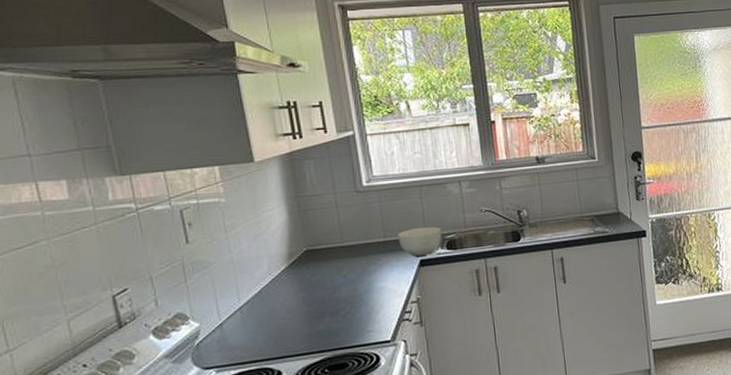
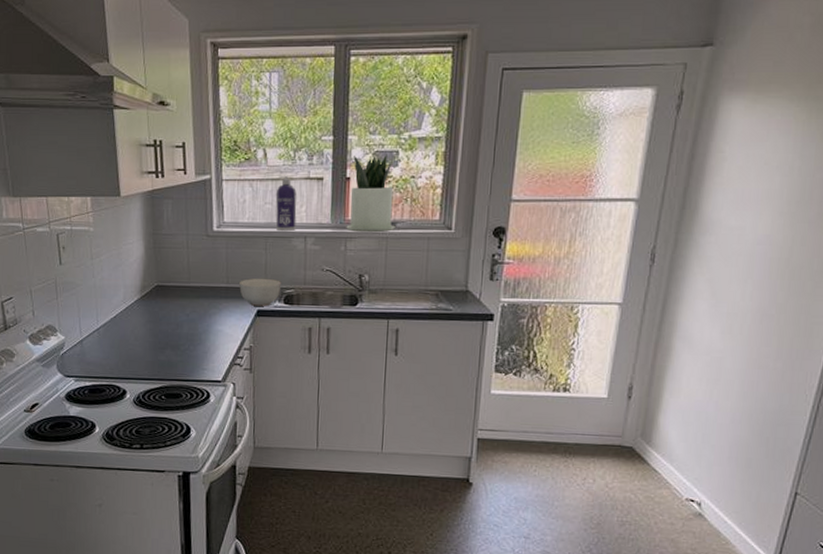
spray bottle: none [423,124,449,179] -> present [275,175,297,232]
planter: none [495,96,545,171] -> present [346,154,396,233]

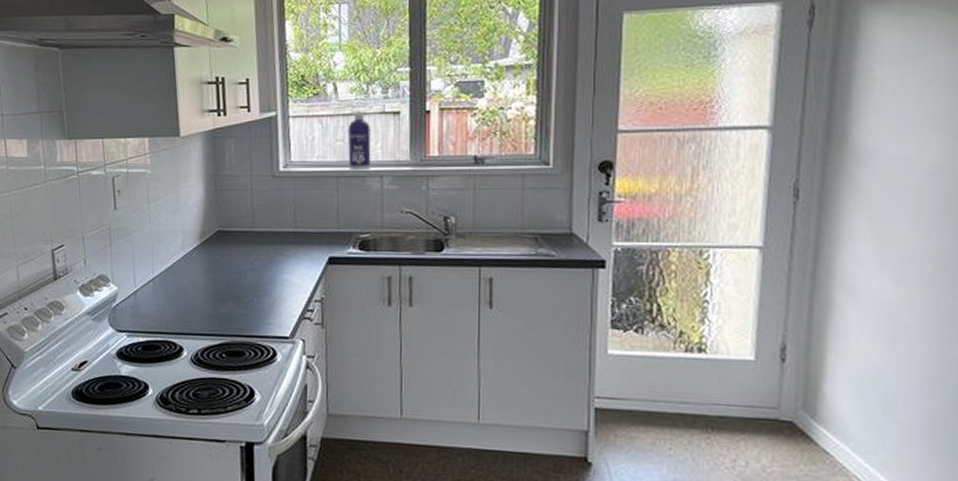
bowl: present [238,278,282,306] -> none [307,221,356,253]
planter: present [346,154,396,233] -> none [427,84,484,170]

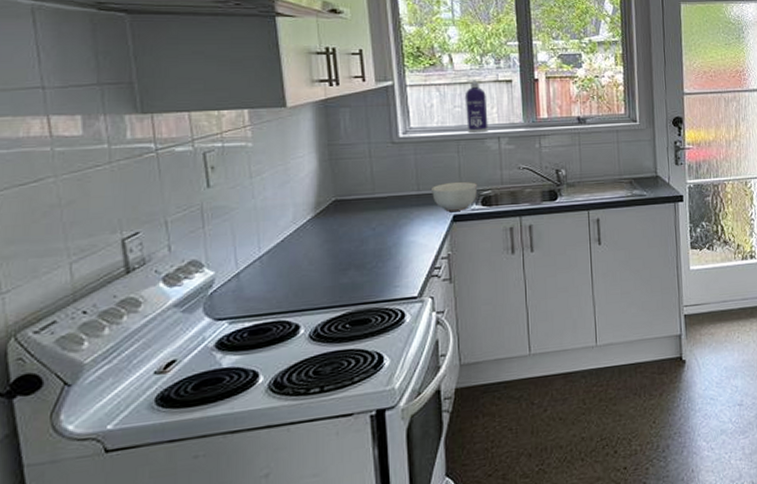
bowl: none [307,221,356,253] -> present [430,181,478,211]

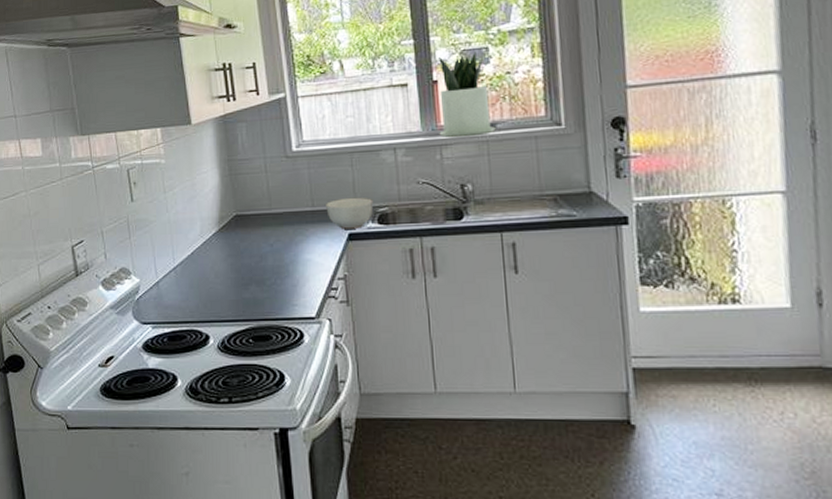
spray bottle: present [464,79,488,134] -> none [357,85,383,145]
planter: none [539,56,586,130] -> present [438,51,496,138]

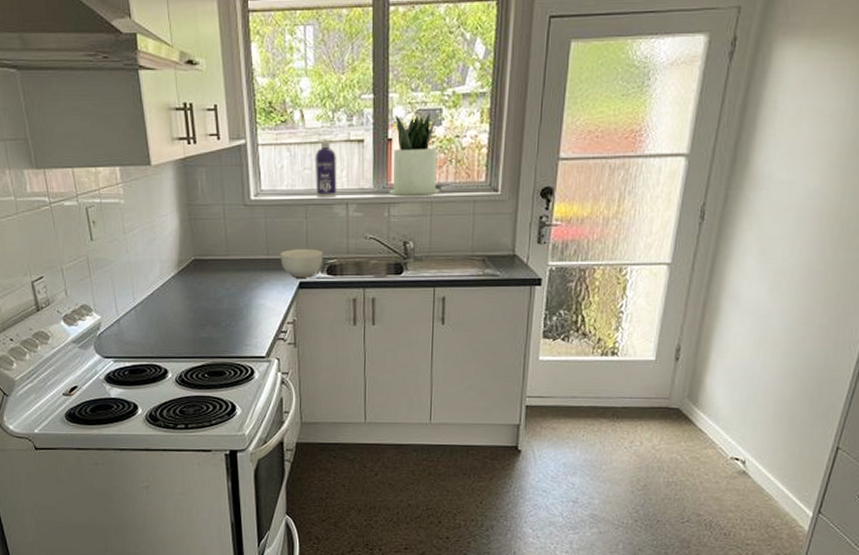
spray bottle: none [357,85,383,145] -> present [314,138,337,198]

